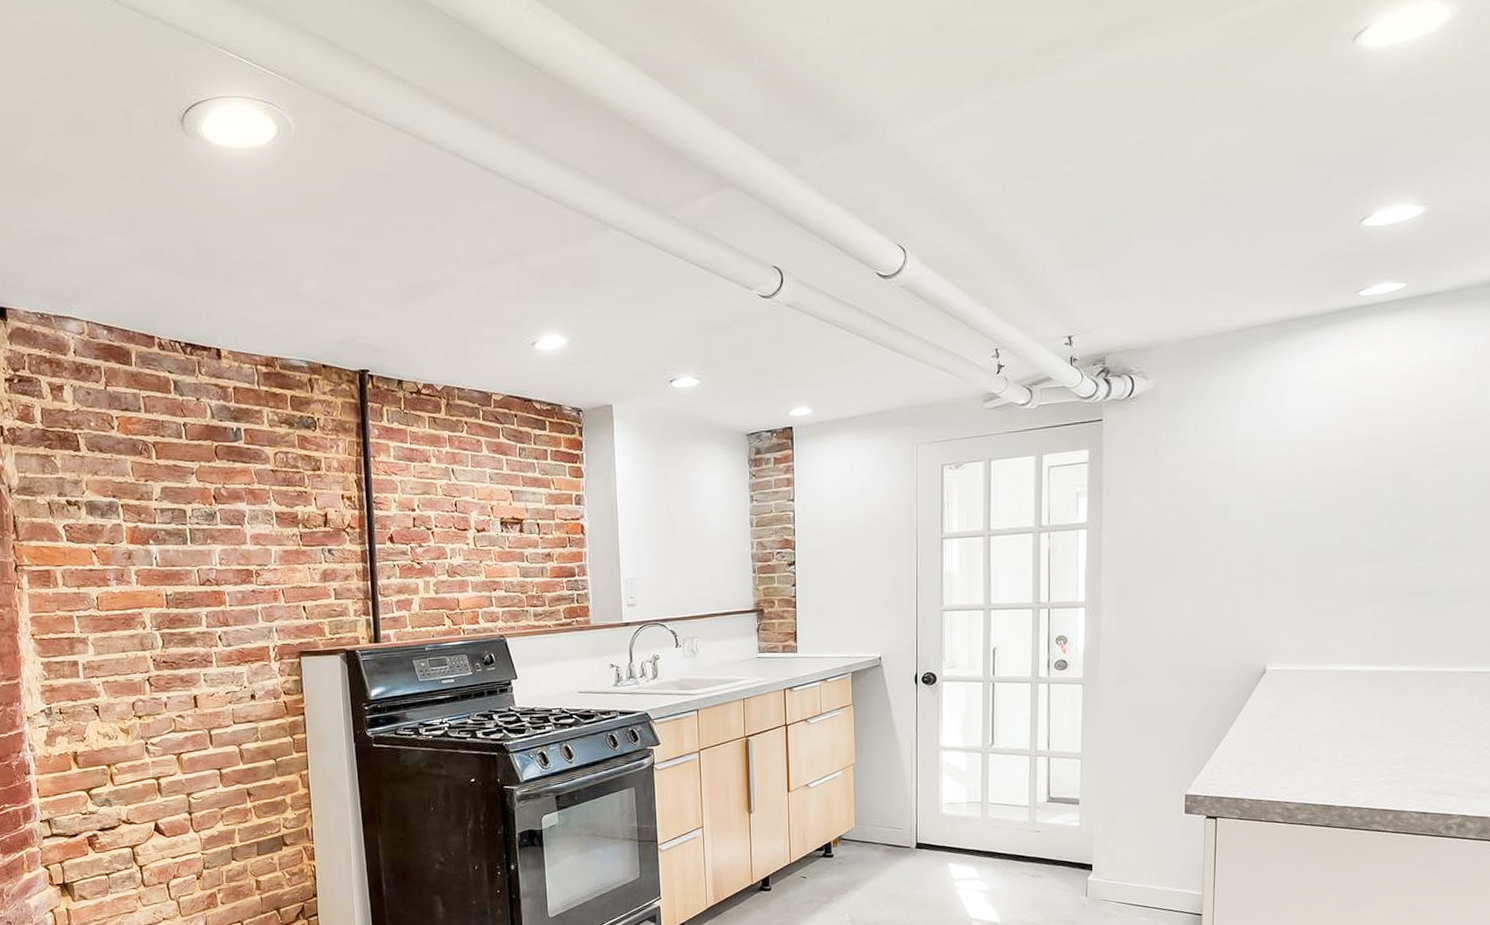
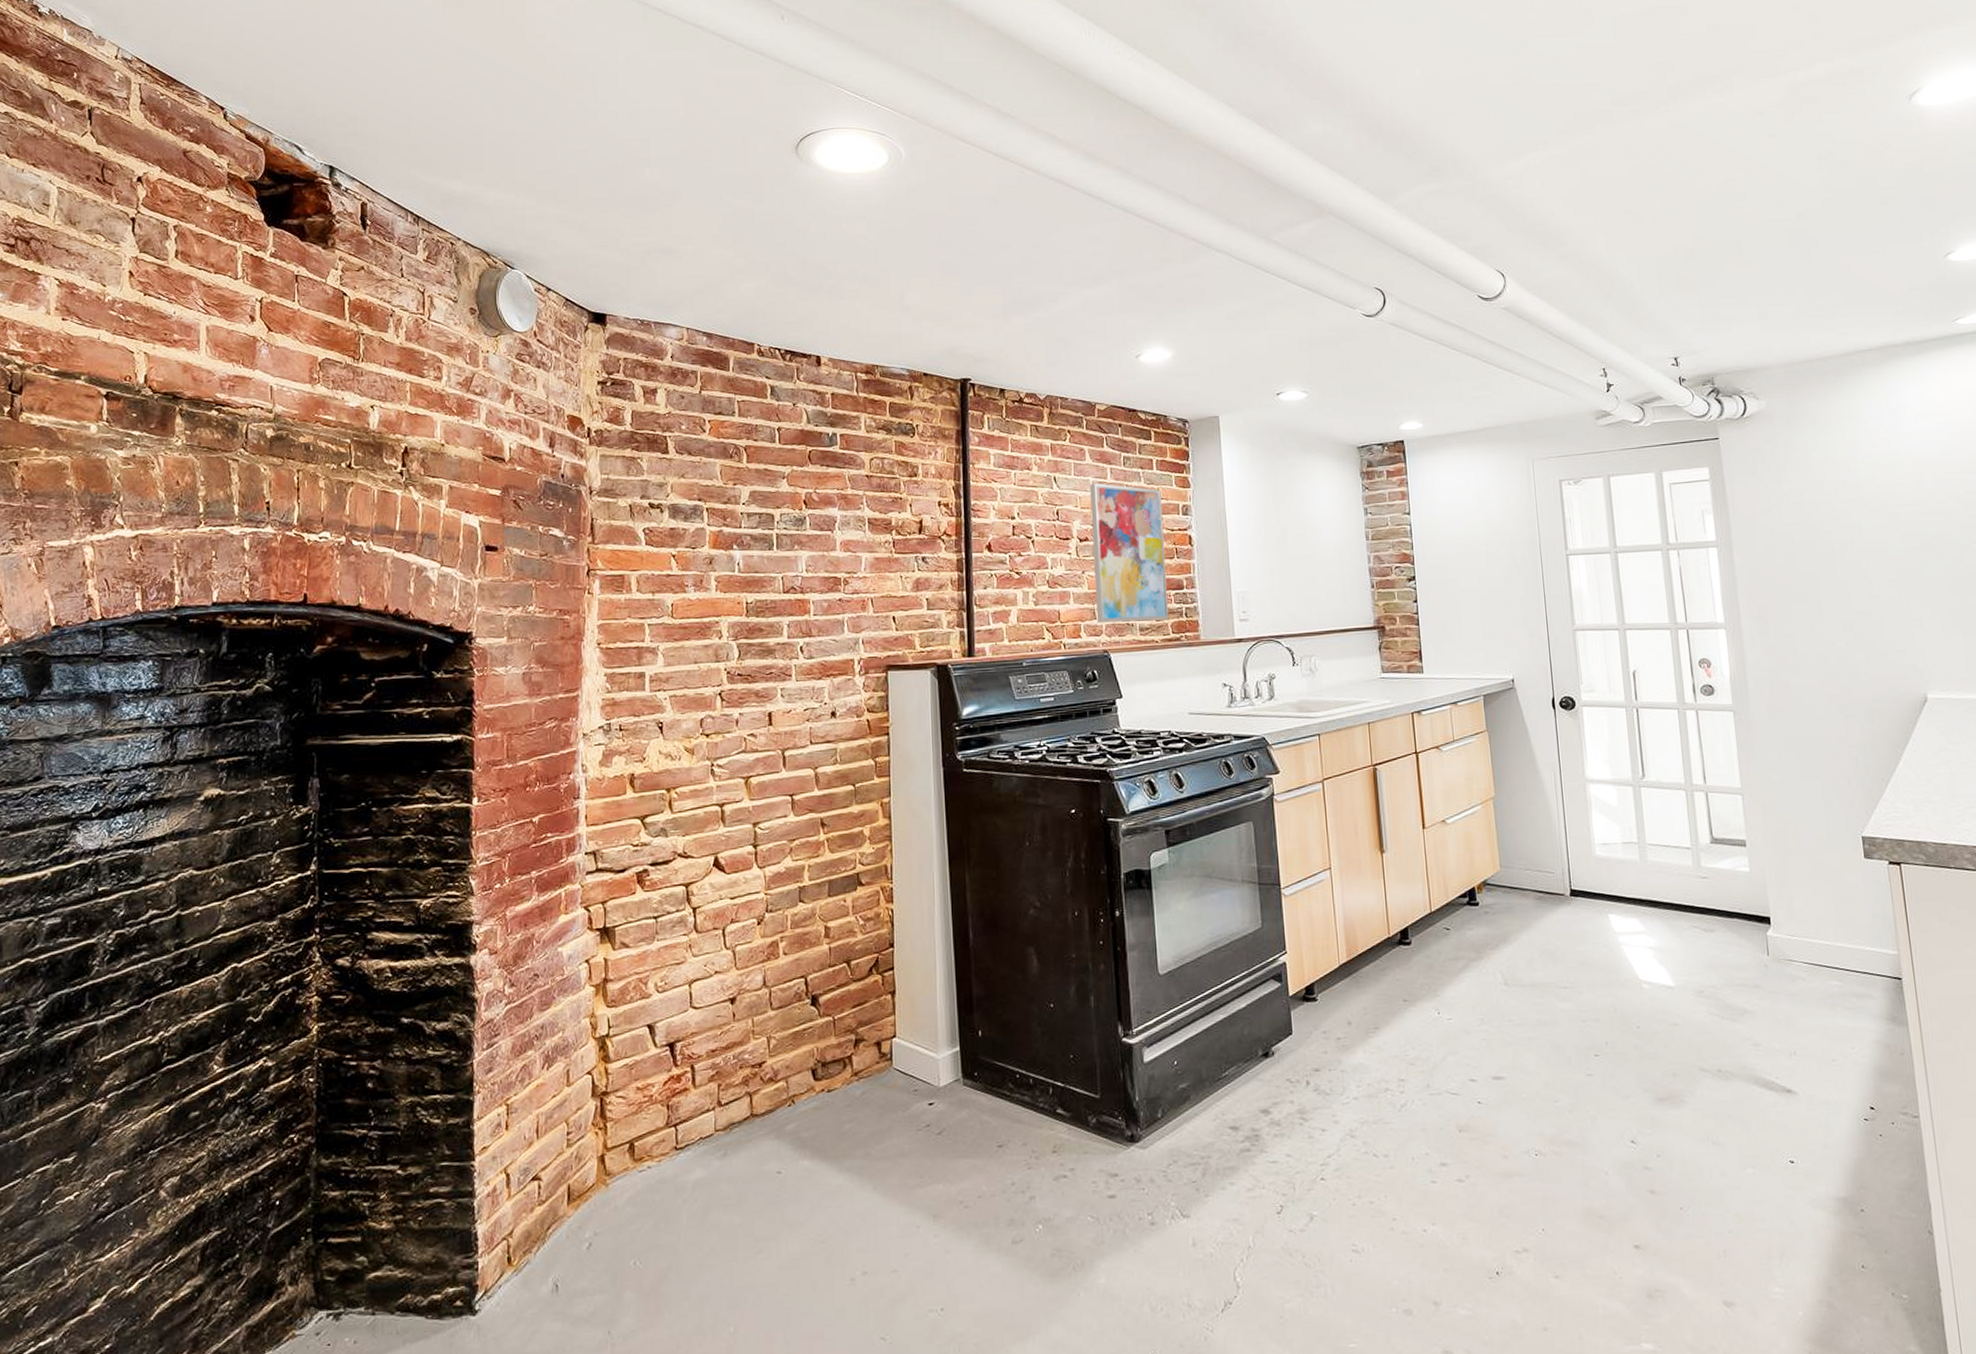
wall art: none [486,474,560,610] -> present [1090,483,1168,623]

